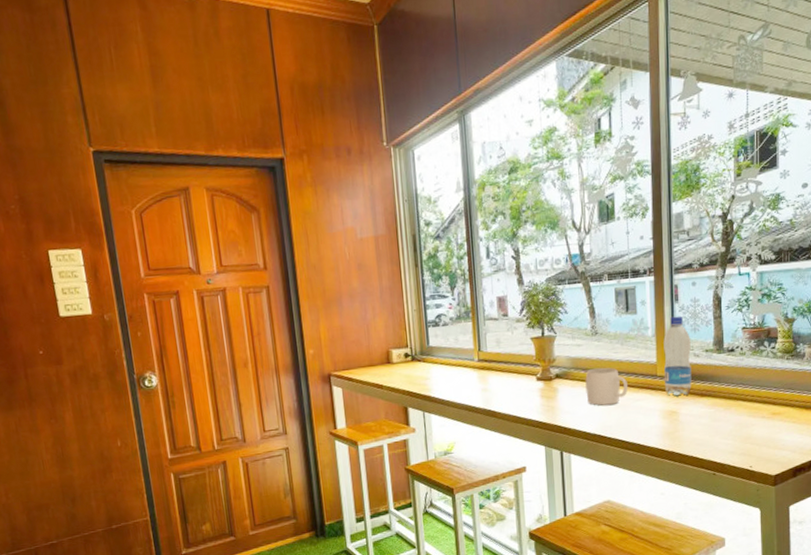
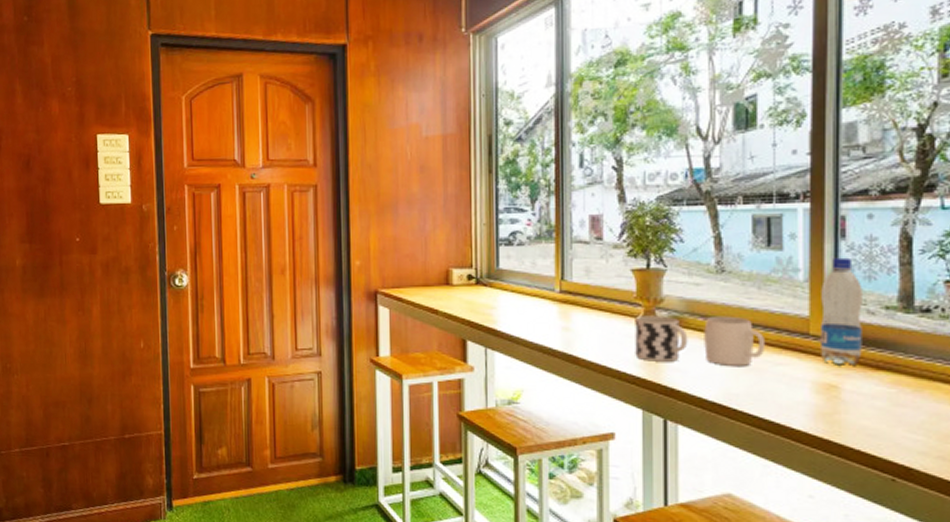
cup: none [535,372,575,409] -> present [635,315,688,362]

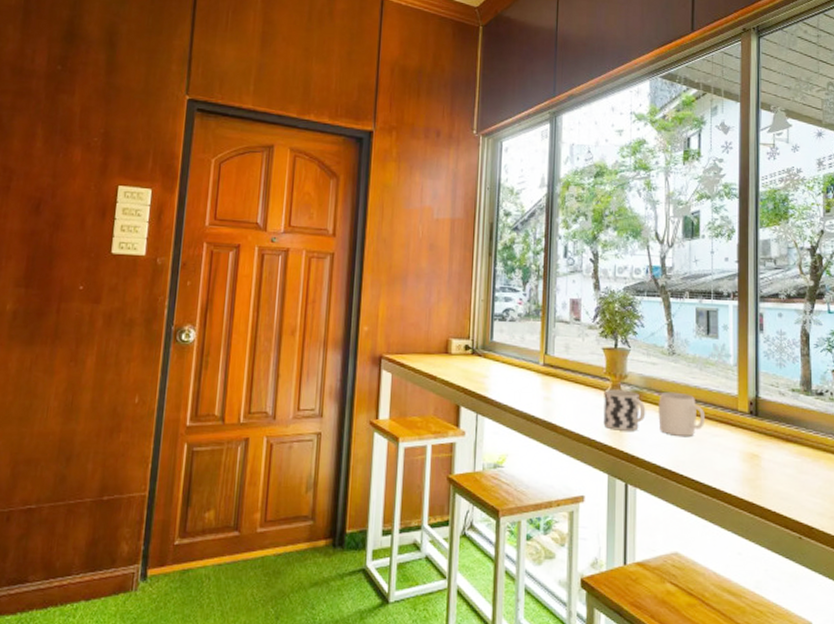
bottle: present [819,257,862,366] -> none [745,347,776,438]

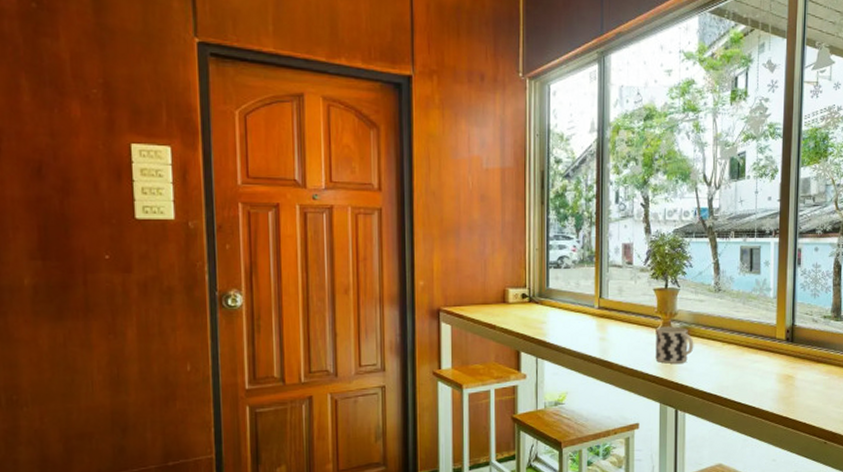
mug: present [658,391,706,436] -> none [705,325,748,365]

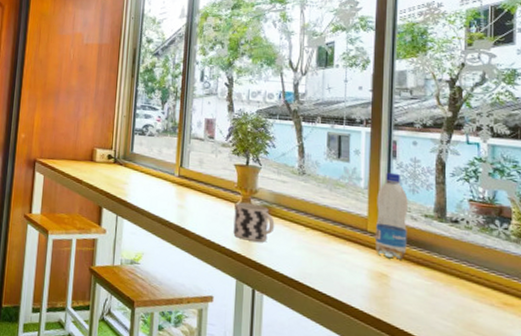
bottle: none [782,280,810,361] -> present [374,172,408,260]

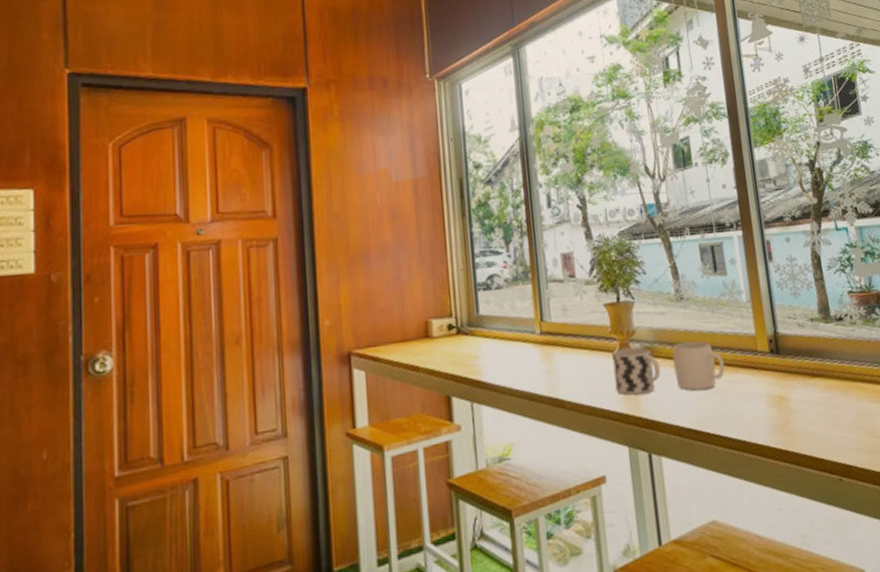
mug: none [286,208,334,252] -> present [672,341,726,391]
bottle: present [374,172,408,260] -> none [760,277,800,378]

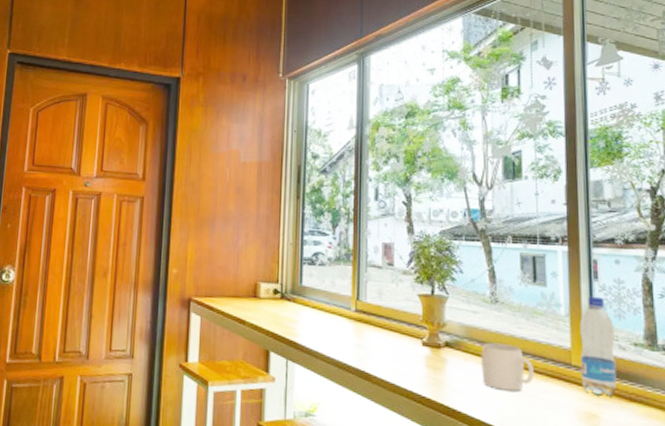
cup: present [612,347,661,395] -> none [421,338,468,384]
bottle: none [760,277,800,378] -> present [580,296,617,397]

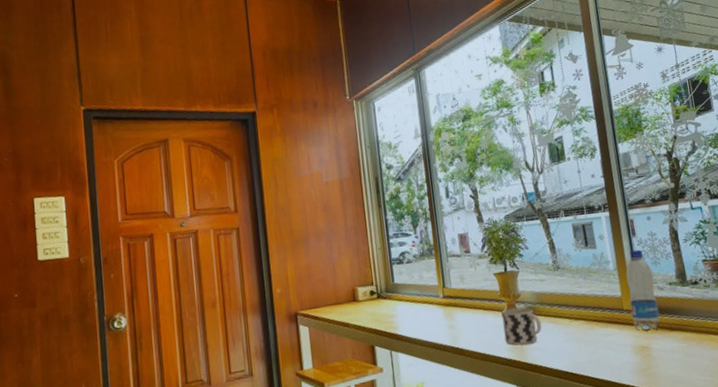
cup: none [421,338,468,384] -> present [501,307,542,345]
mug: present [481,342,535,391] -> none [551,302,596,342]

